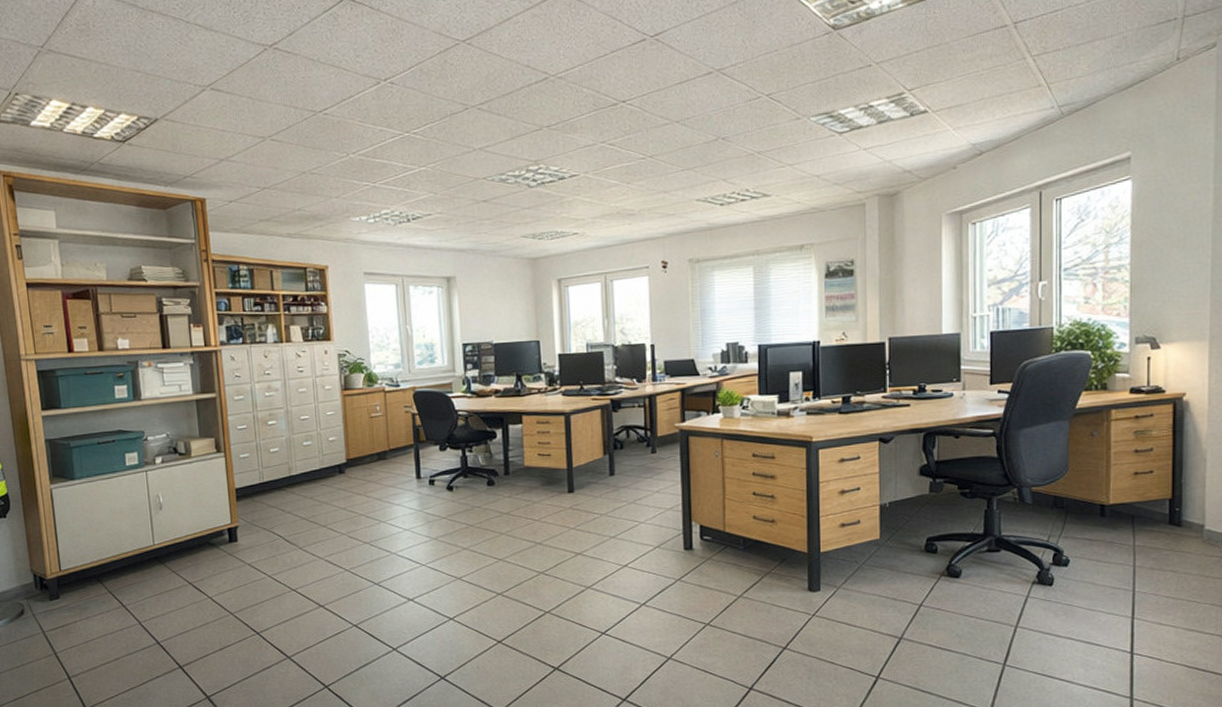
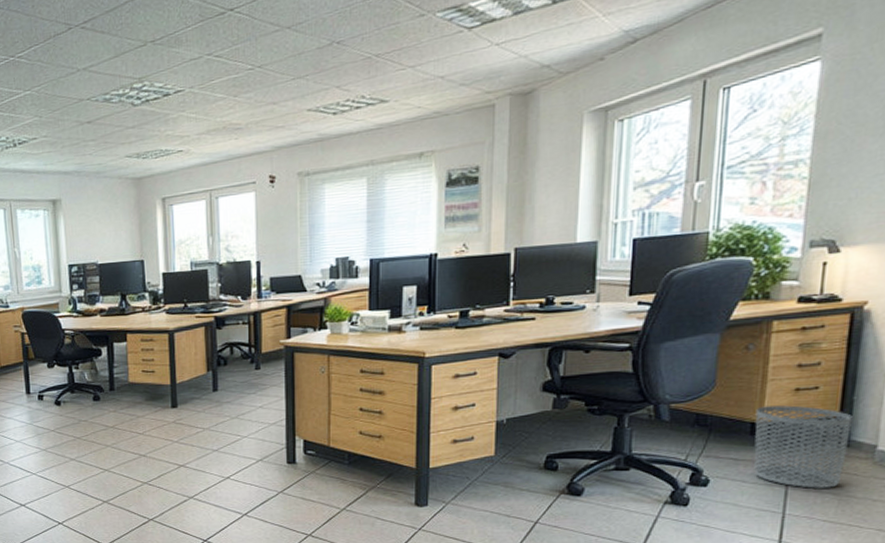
waste bin: none [1103,488,1182,567] -> present [754,405,852,488]

